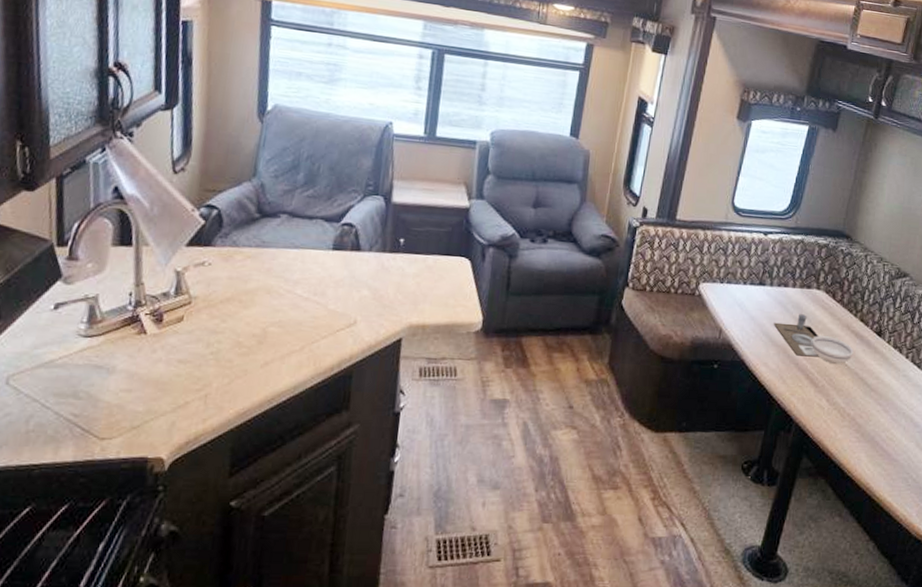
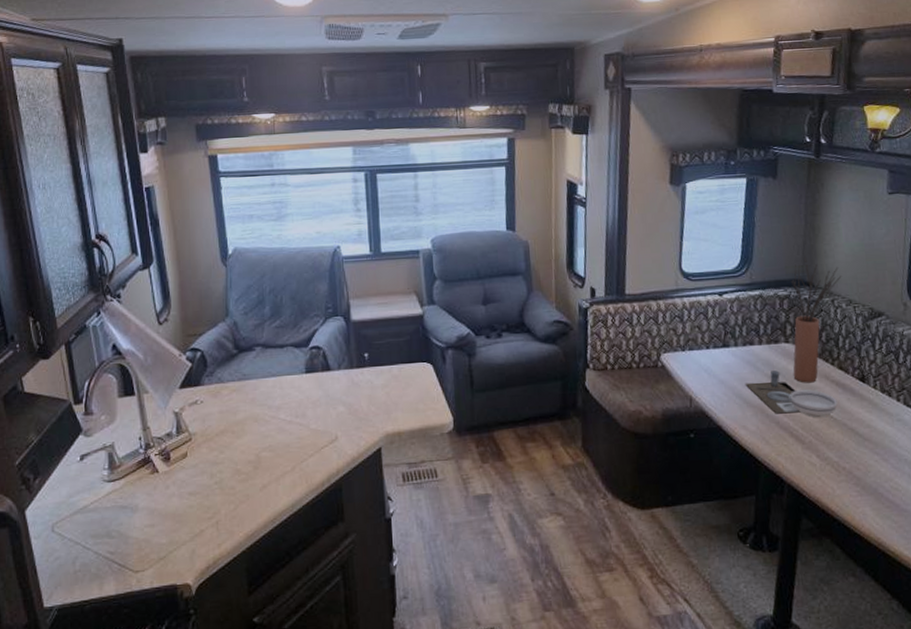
vase: none [818,210,878,331] -> present [790,256,842,383]

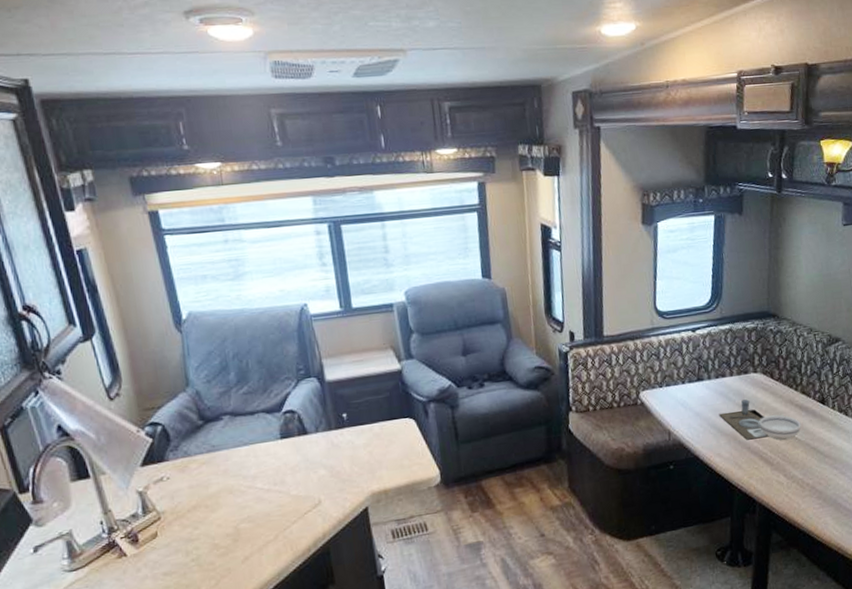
vase: present [790,256,842,383] -> none [757,289,803,409]

